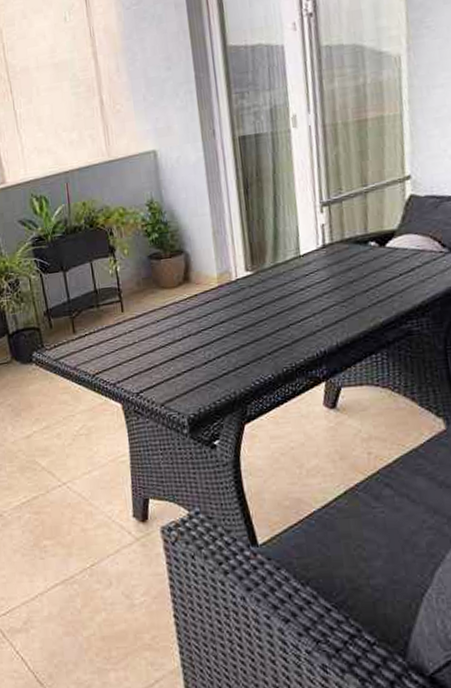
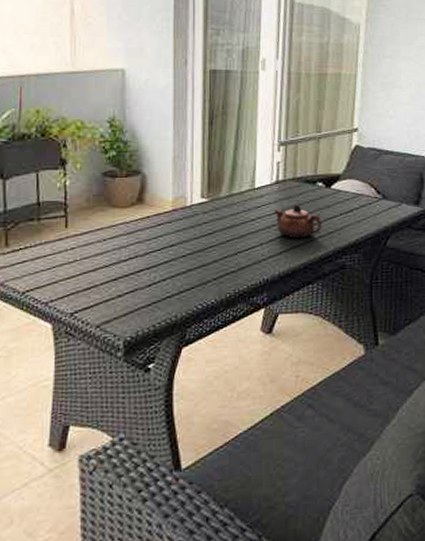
teapot: none [323,268,381,306] -> present [274,204,323,239]

